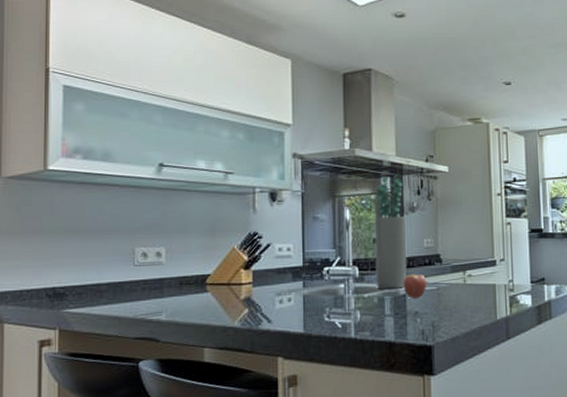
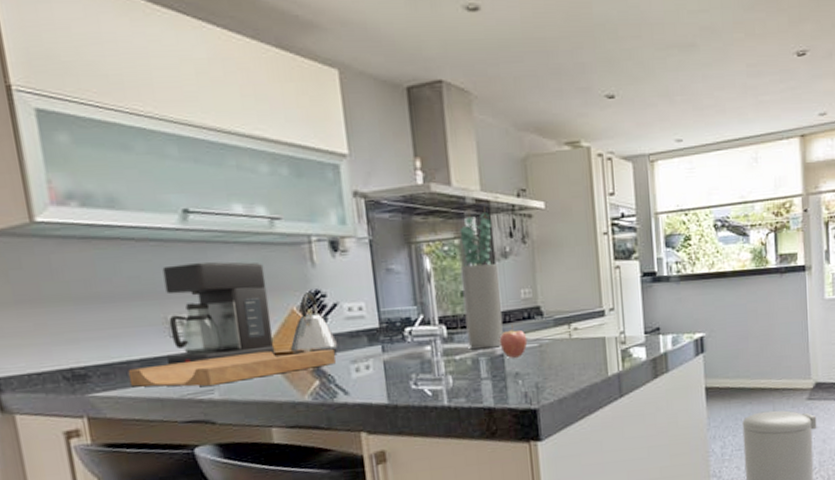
cutting board: none [97,281,263,309] -> present [127,349,336,387]
coffee maker: none [129,206,216,289] -> present [162,261,276,365]
kettle: none [228,234,267,288] -> present [290,292,338,356]

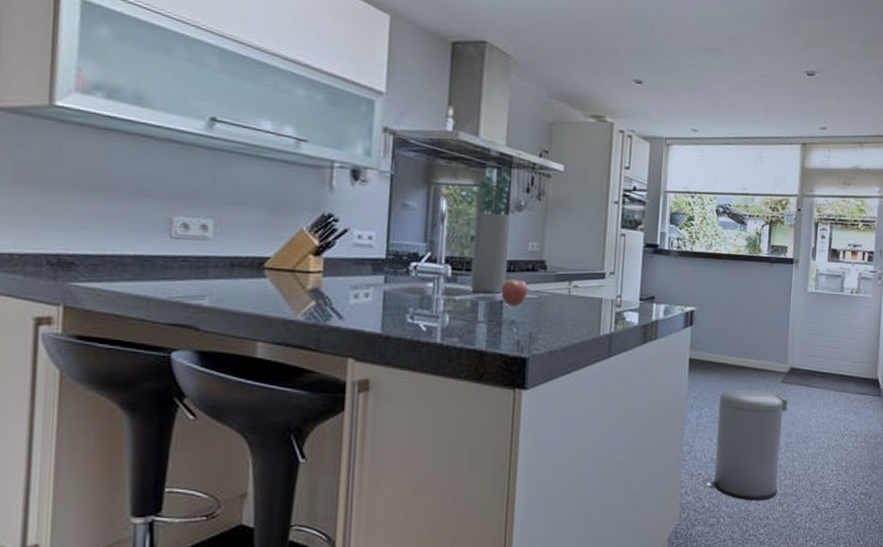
cutting board: present [127,349,336,387] -> none [117,263,336,293]
coffee maker: present [162,261,276,365] -> none [163,168,281,271]
kettle: present [290,292,338,356] -> none [292,215,342,279]

